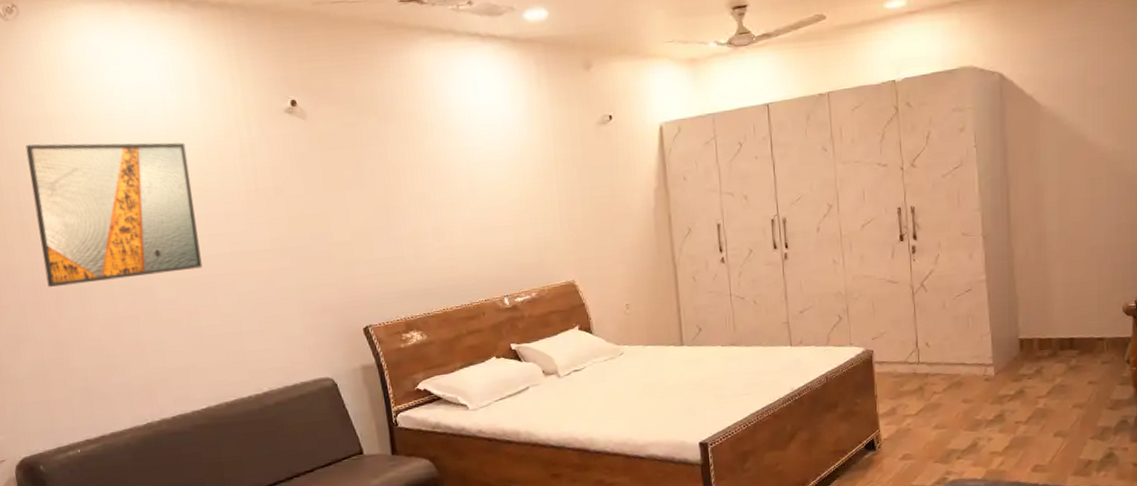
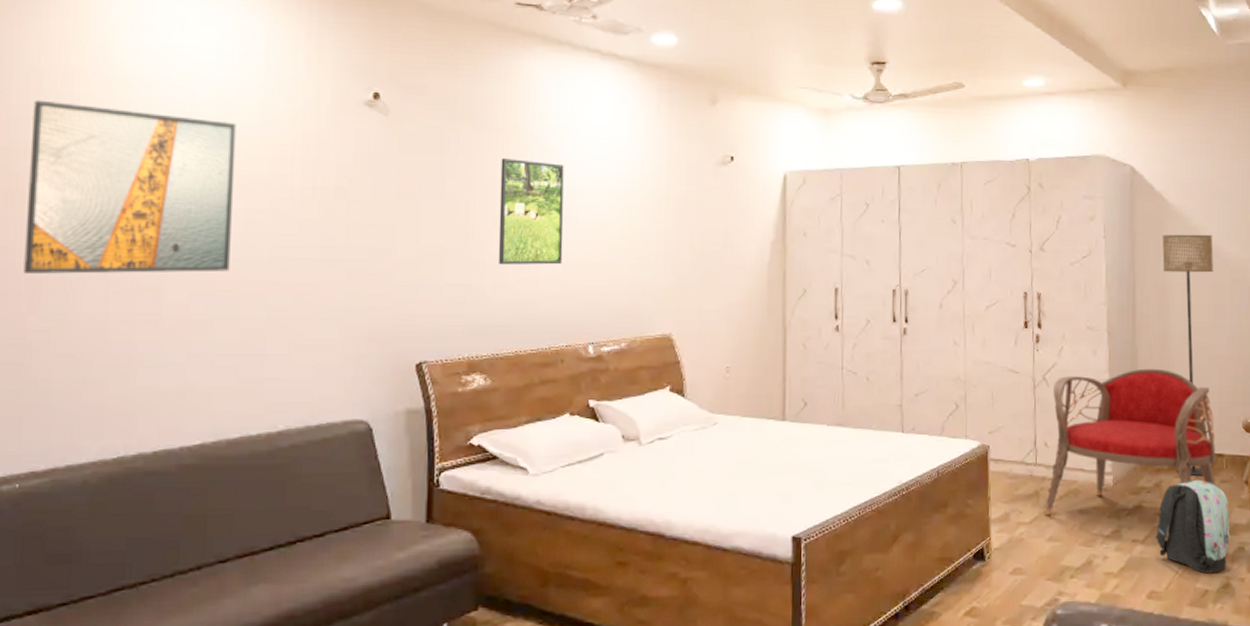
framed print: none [407,142,472,238] -> present [498,158,564,265]
armchair: none [929,265,1097,407] -> present [1044,368,1216,516]
floor lamp: none [1034,130,1089,361] -> present [1162,234,1213,477]
backpack: none [1038,363,1113,446] -> present [1155,479,1231,574]

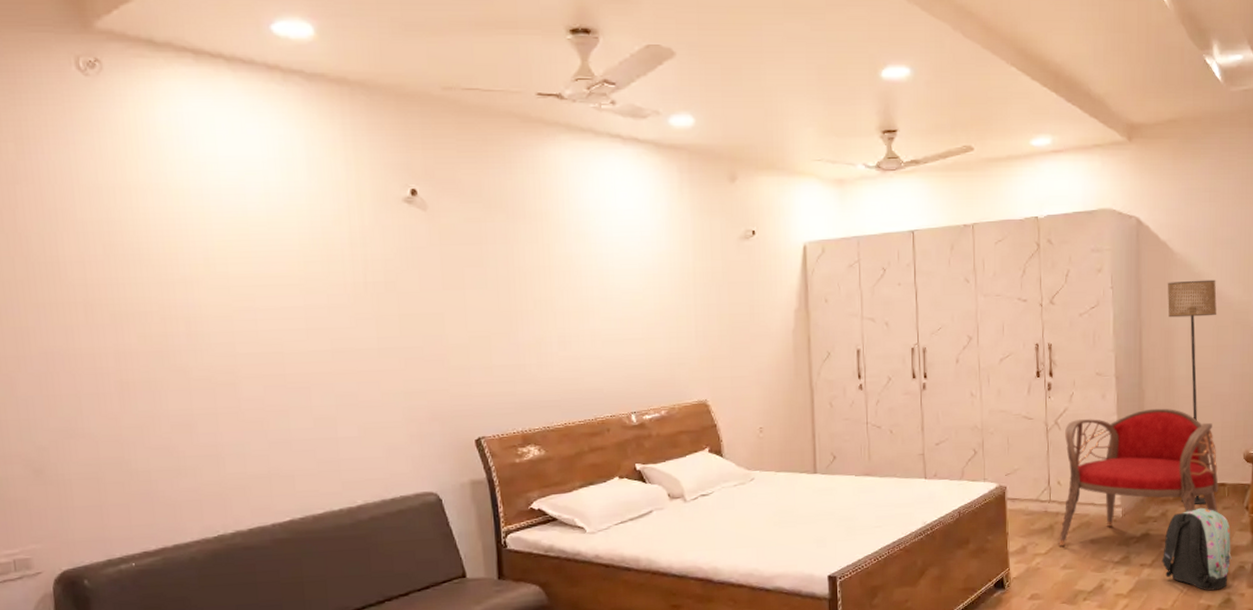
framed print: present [23,99,237,274] -> none [98,214,297,376]
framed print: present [498,158,564,265] -> none [536,245,601,346]

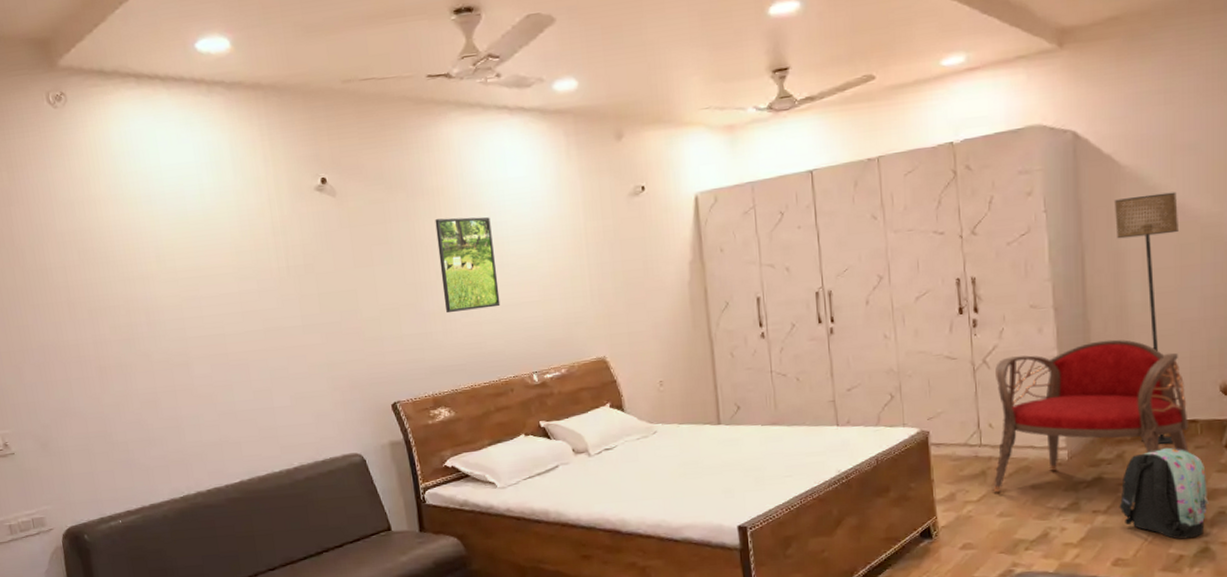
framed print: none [536,245,601,346] -> present [435,217,501,313]

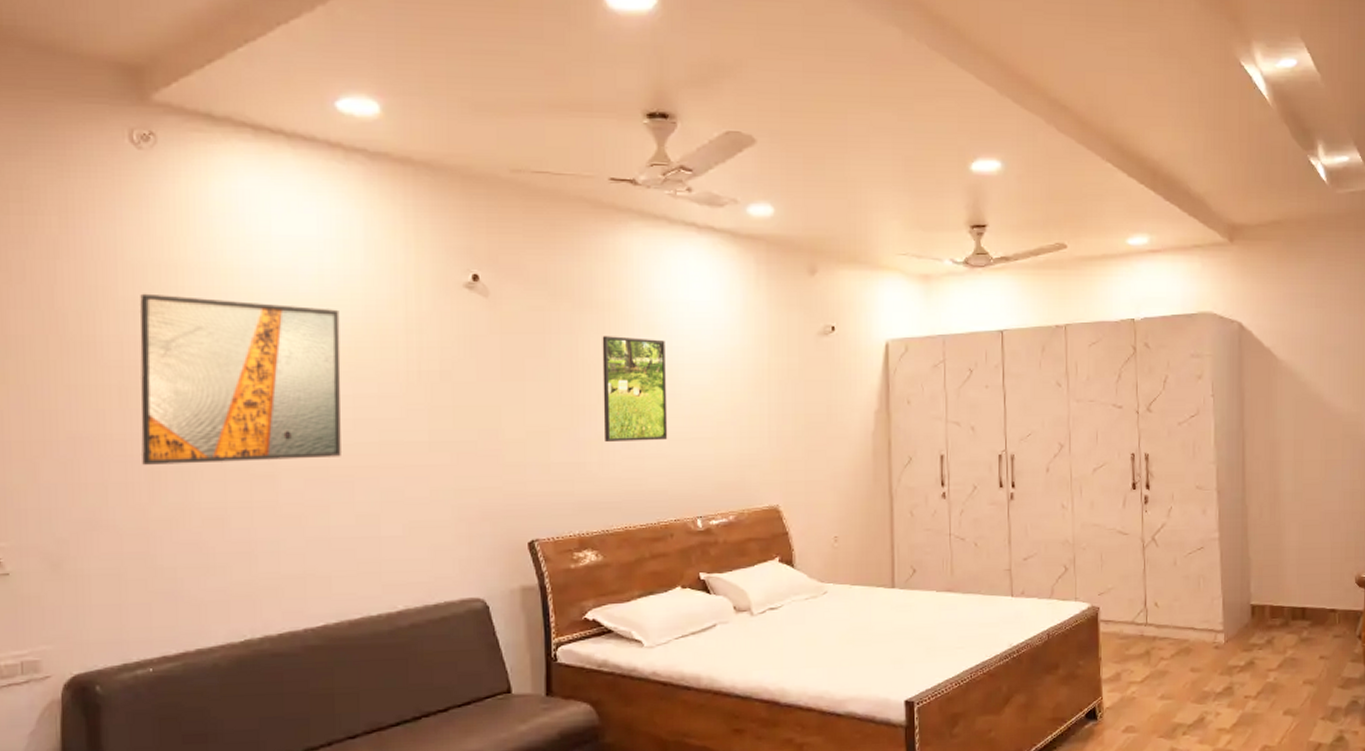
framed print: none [72,221,236,363] -> present [140,293,341,465]
armchair: present [993,339,1189,493] -> none [1156,526,1329,674]
floor lamp: present [1114,191,1178,445] -> none [1271,389,1324,633]
backpack: present [1119,447,1209,540] -> none [1267,635,1344,728]

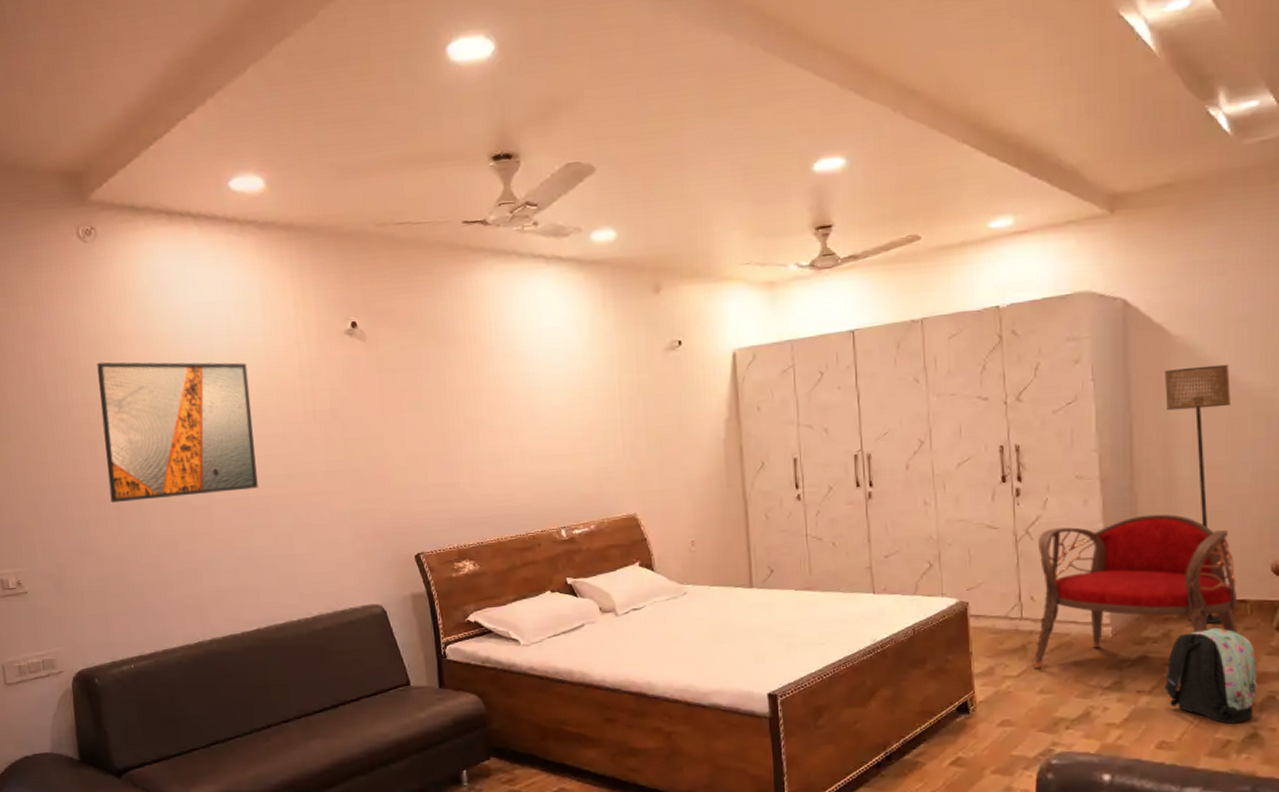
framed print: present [602,336,668,443] -> none [466,366,530,464]
armchair: none [1156,526,1329,674] -> present [1033,514,1238,669]
backpack: none [1267,635,1344,728] -> present [1164,627,1258,724]
floor lamp: none [1271,389,1324,633] -> present [1164,364,1230,625]

